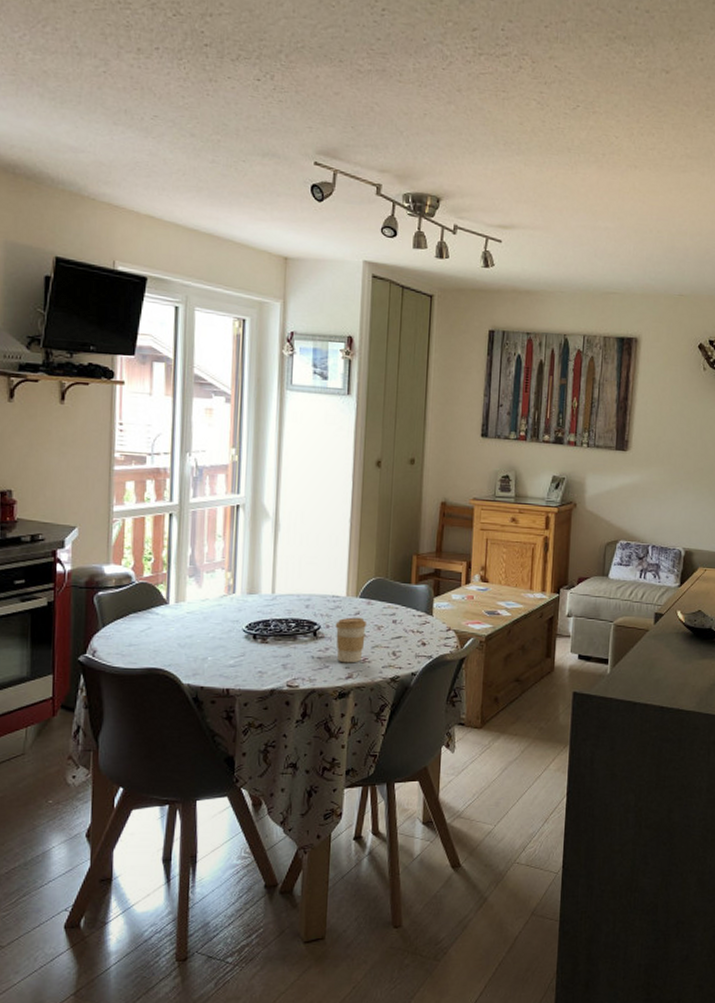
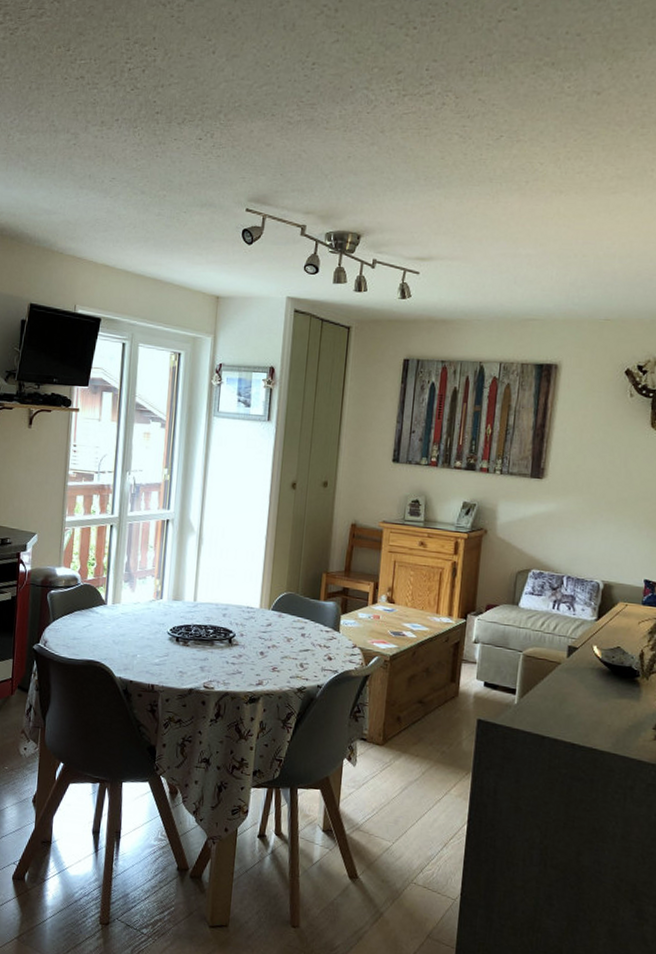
coffee cup: present [335,617,367,663] -> none [248,628,278,671]

